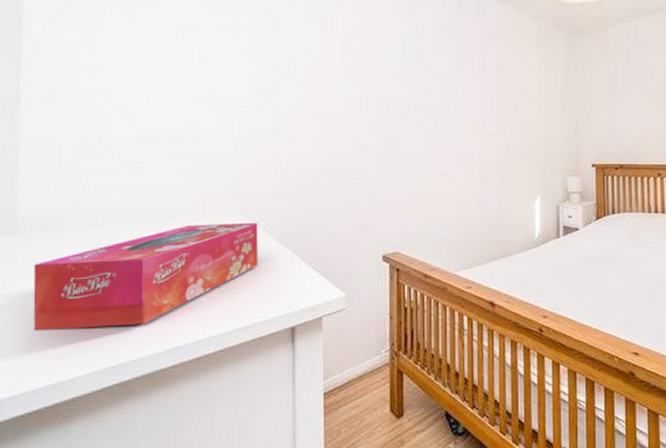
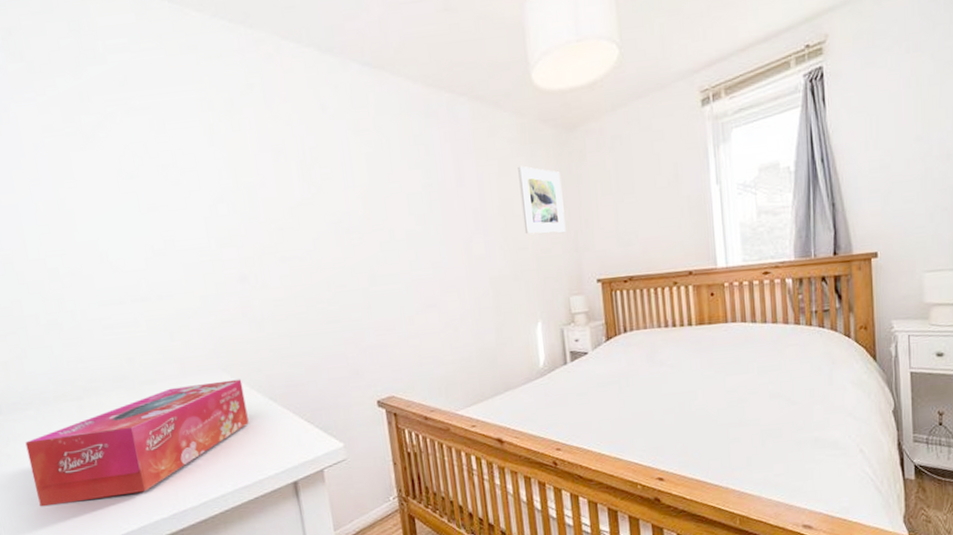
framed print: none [532,60,569,121] -> present [518,166,566,235]

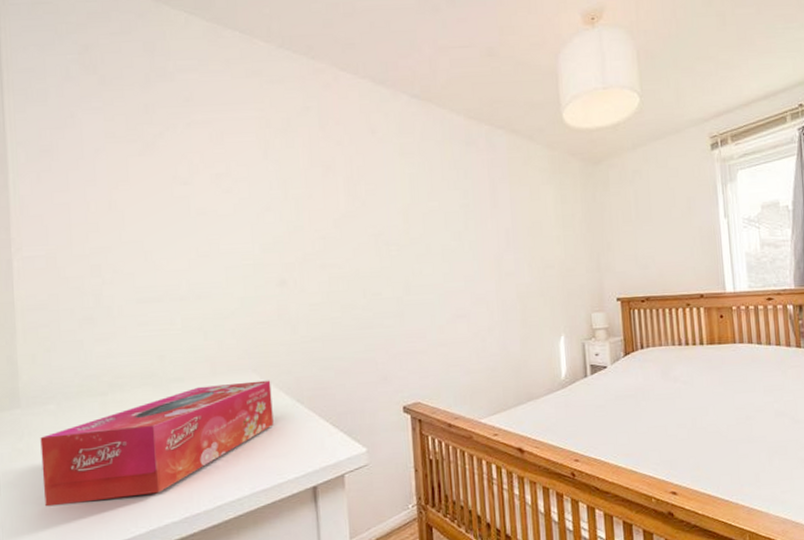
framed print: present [518,166,566,235] -> none [547,192,590,255]

